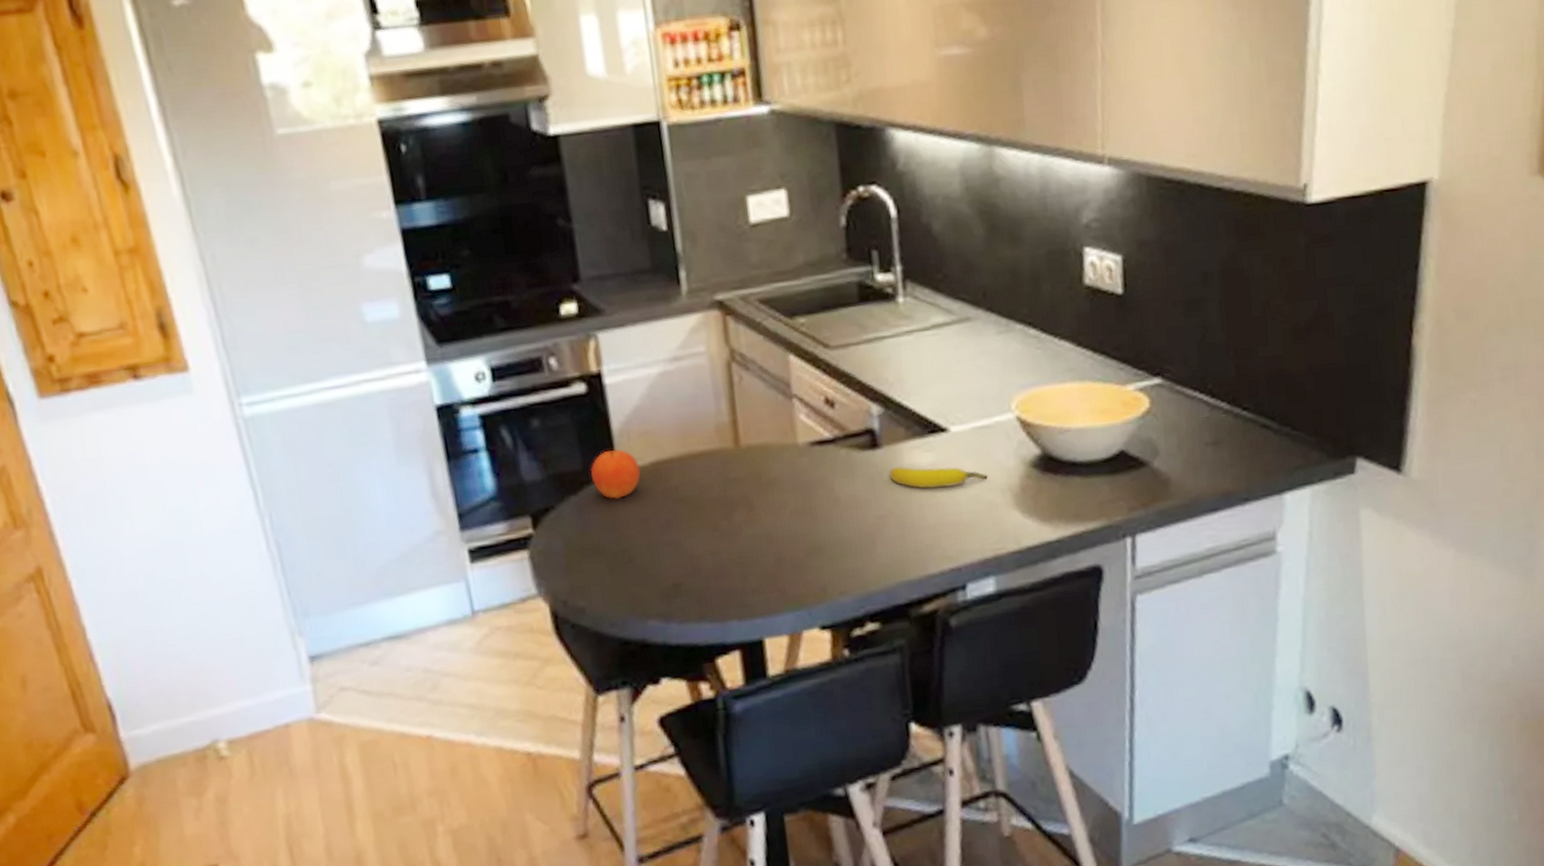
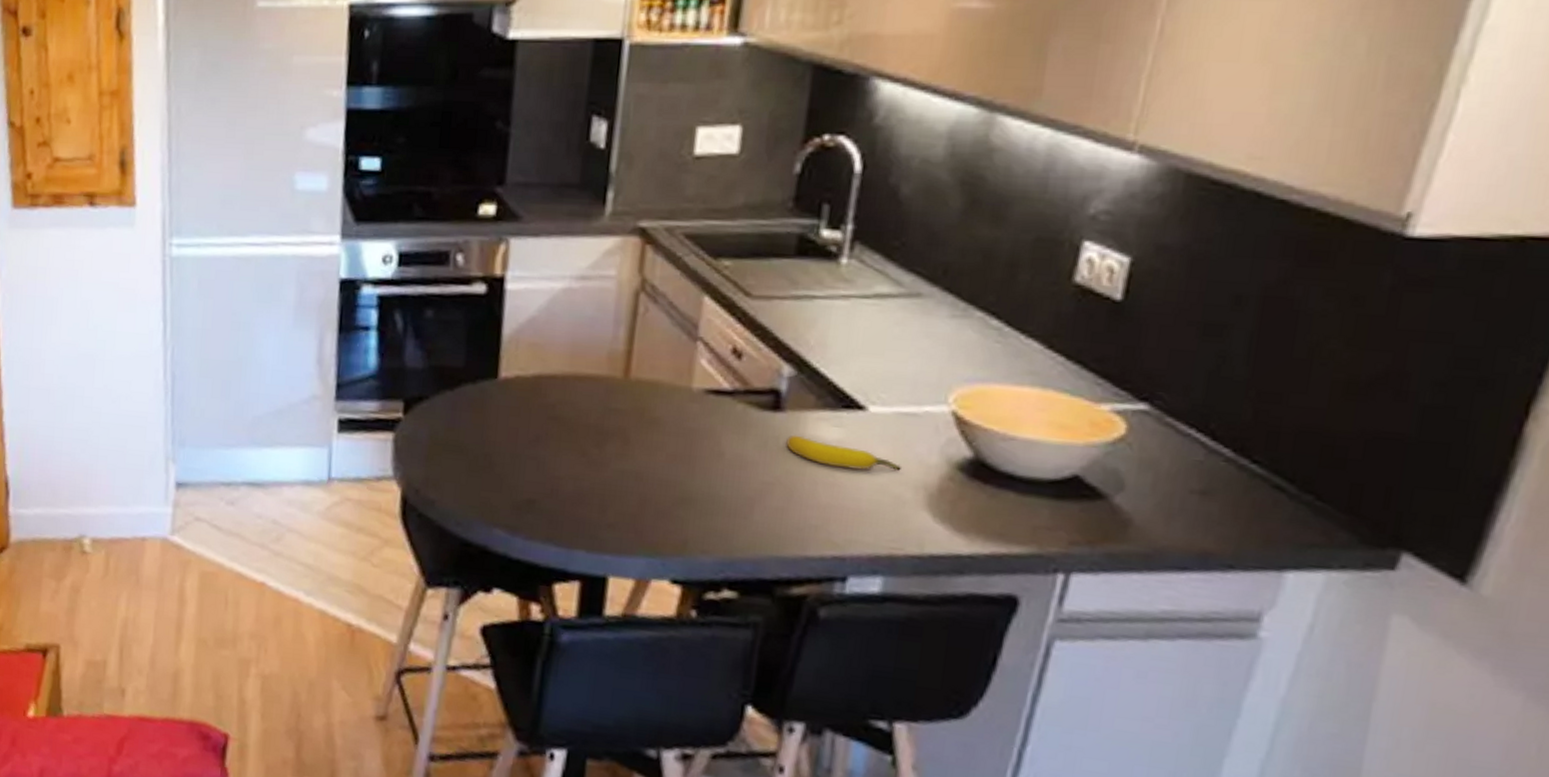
fruit: present [591,449,641,500] -> none [471,354,522,403]

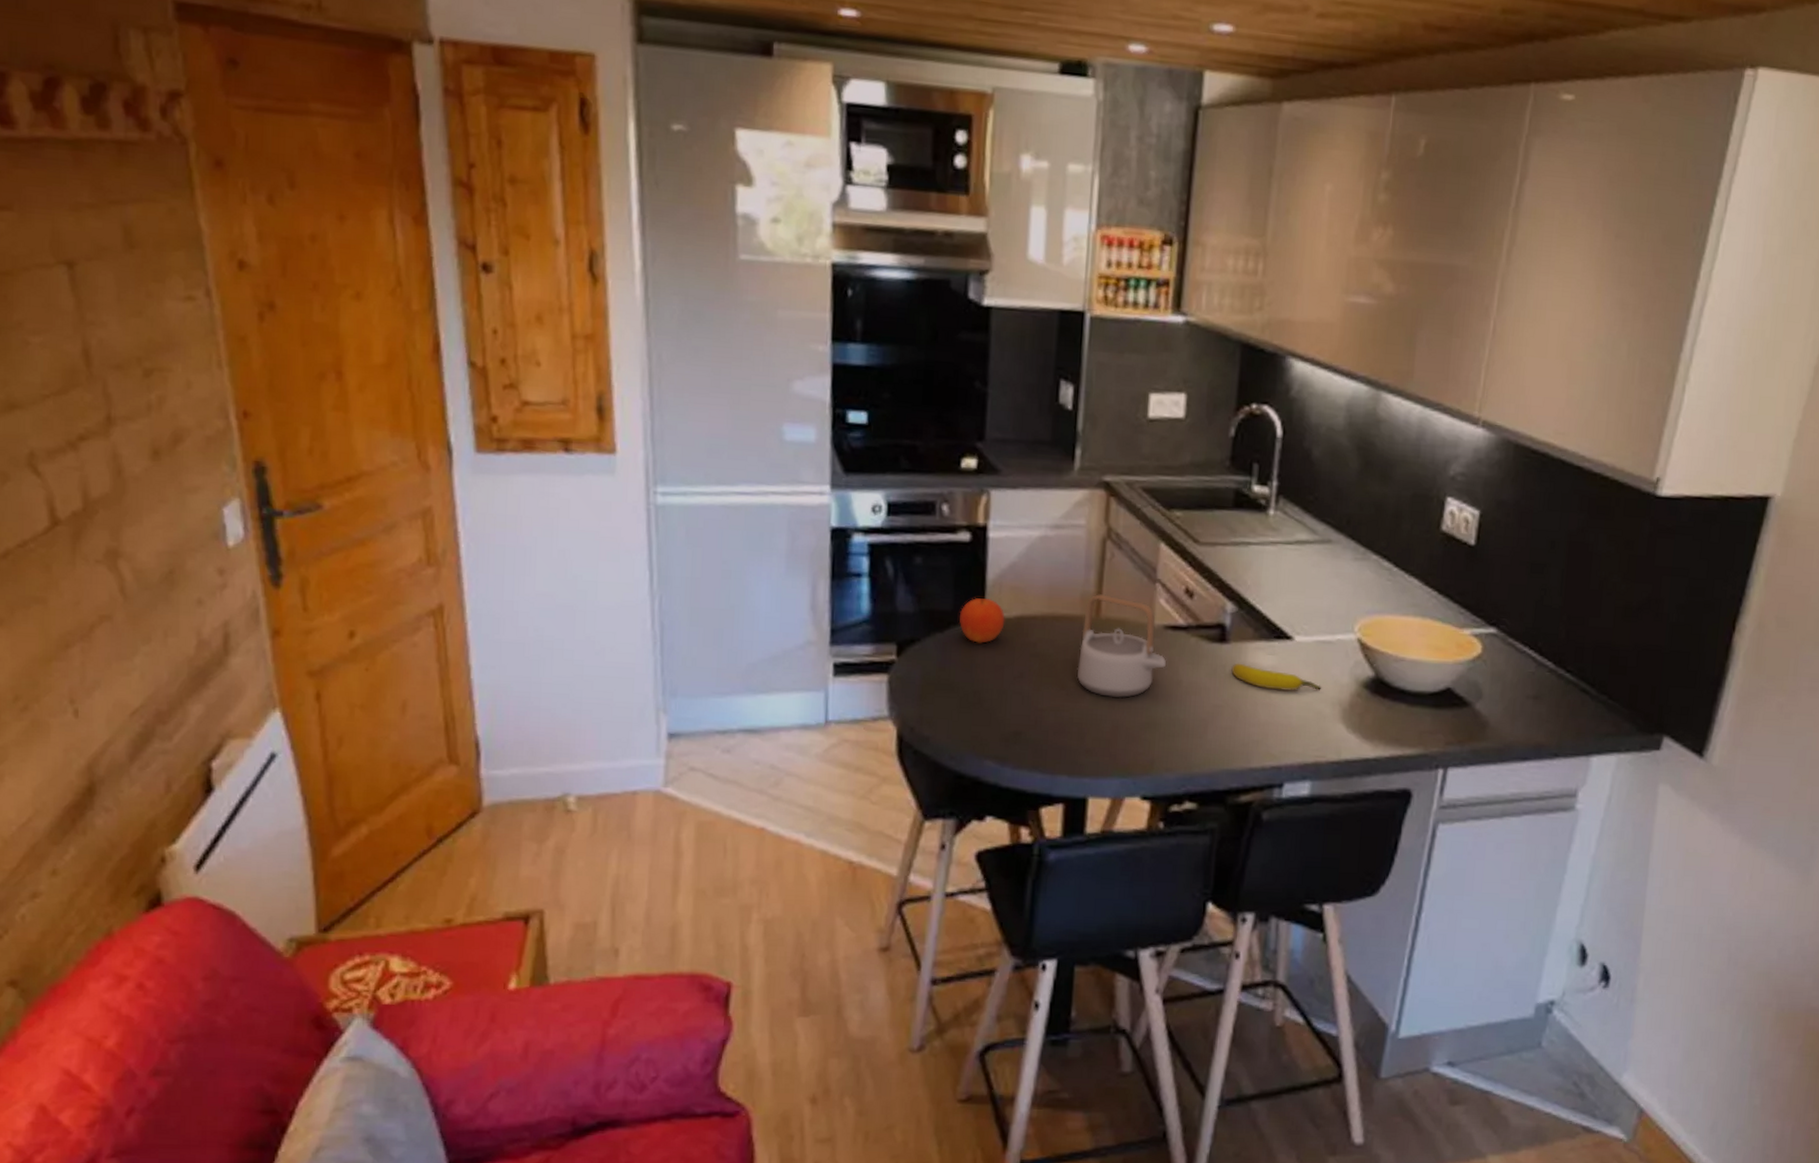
fruit: none [471,354,522,403] -> present [959,598,1005,644]
teapot: none [600,352,706,469] -> present [1077,594,1166,698]

